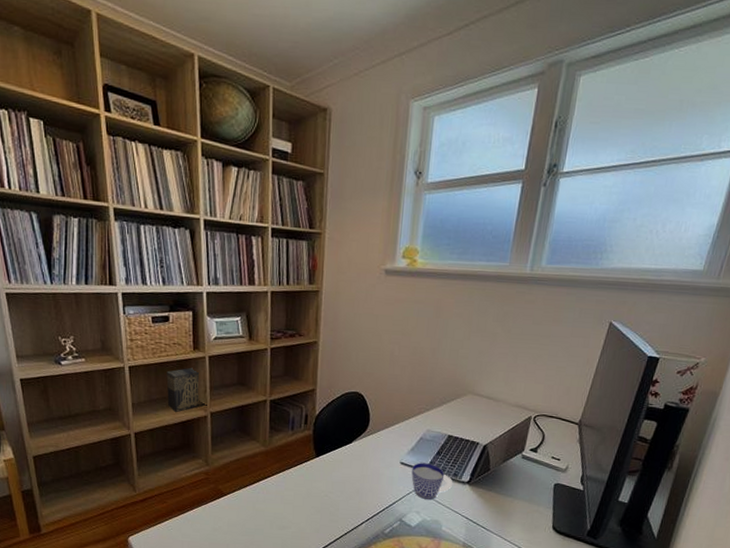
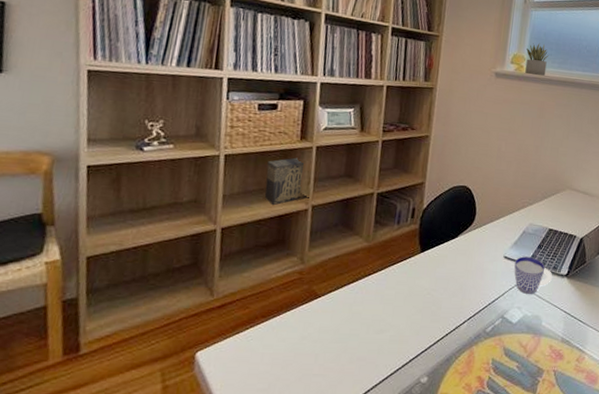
succulent plant: none [419,231,446,270] -> present [525,43,549,76]

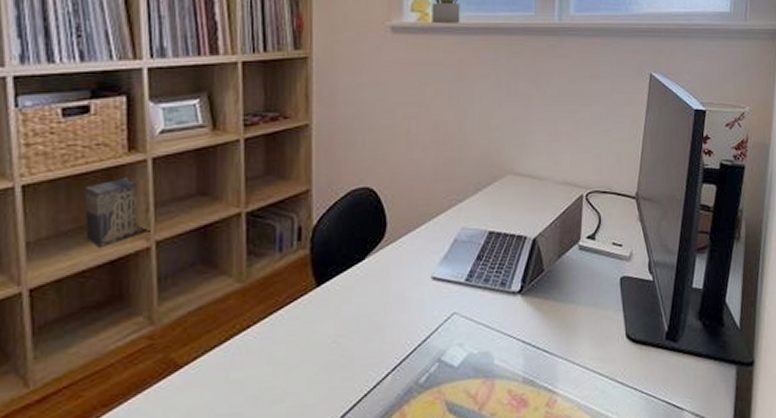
cup: present [514,256,552,294] -> none [448,273,500,325]

